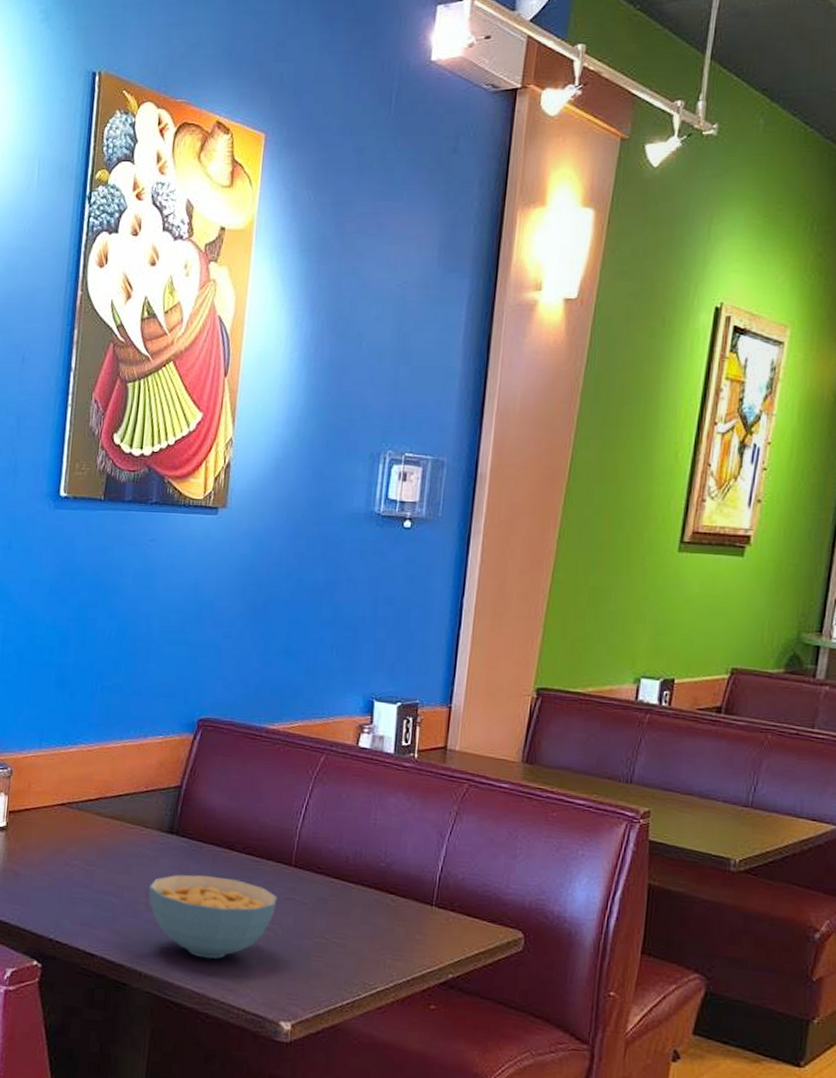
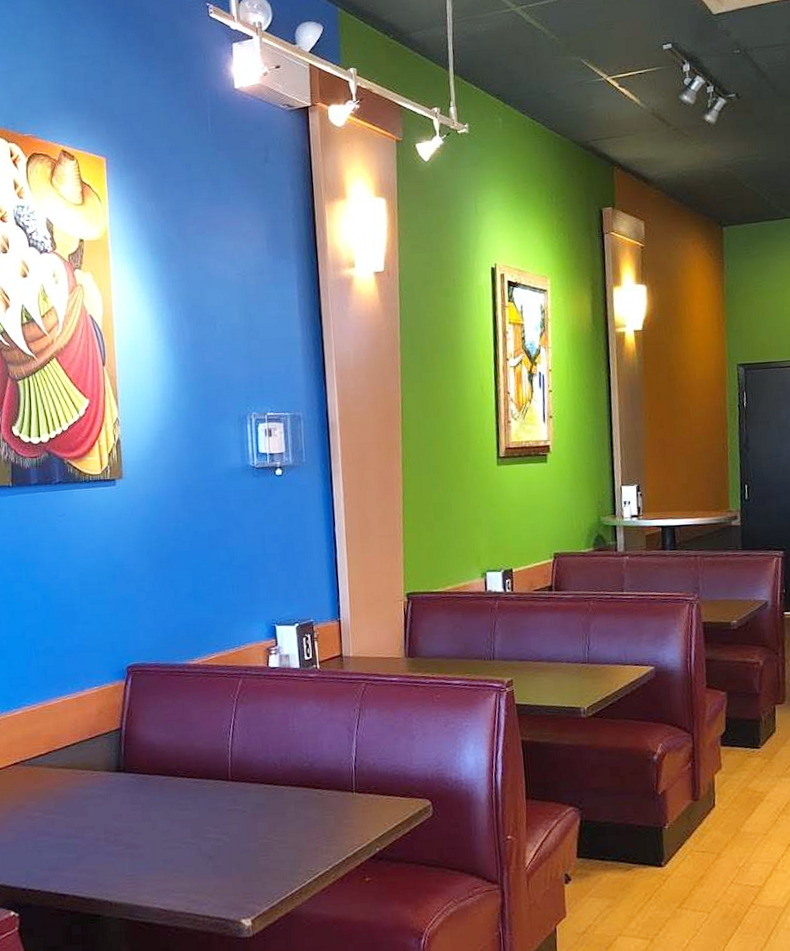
cereal bowl: present [148,874,278,959] -> none [106,802,222,878]

